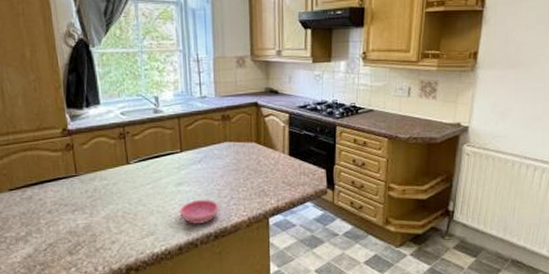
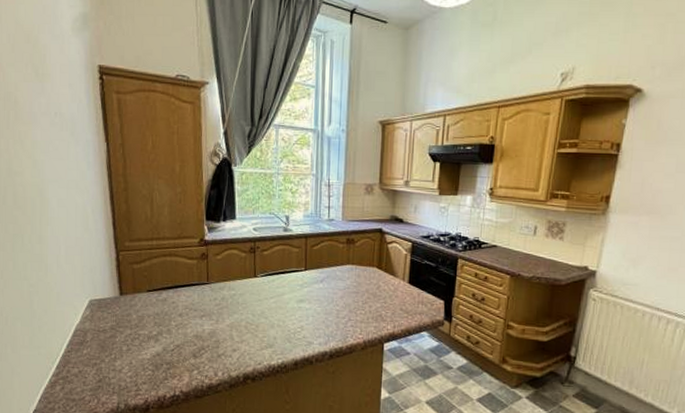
saucer: present [179,199,220,225] -> none [298,317,337,342]

